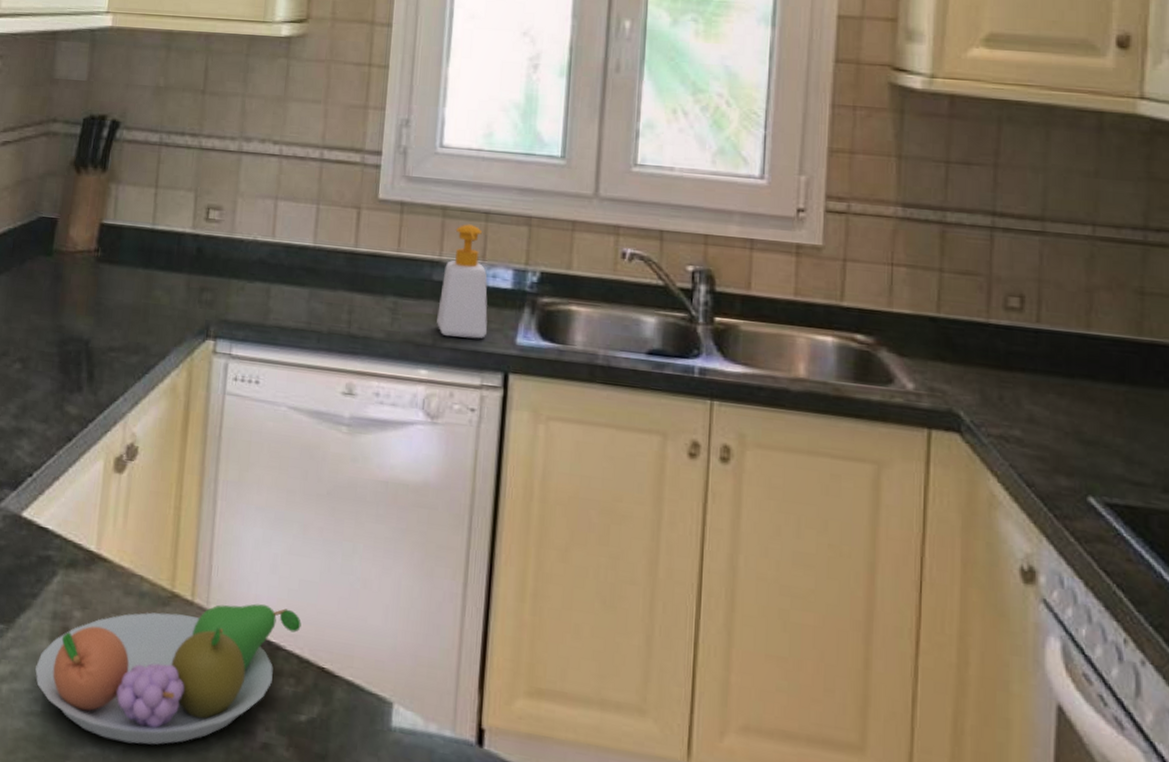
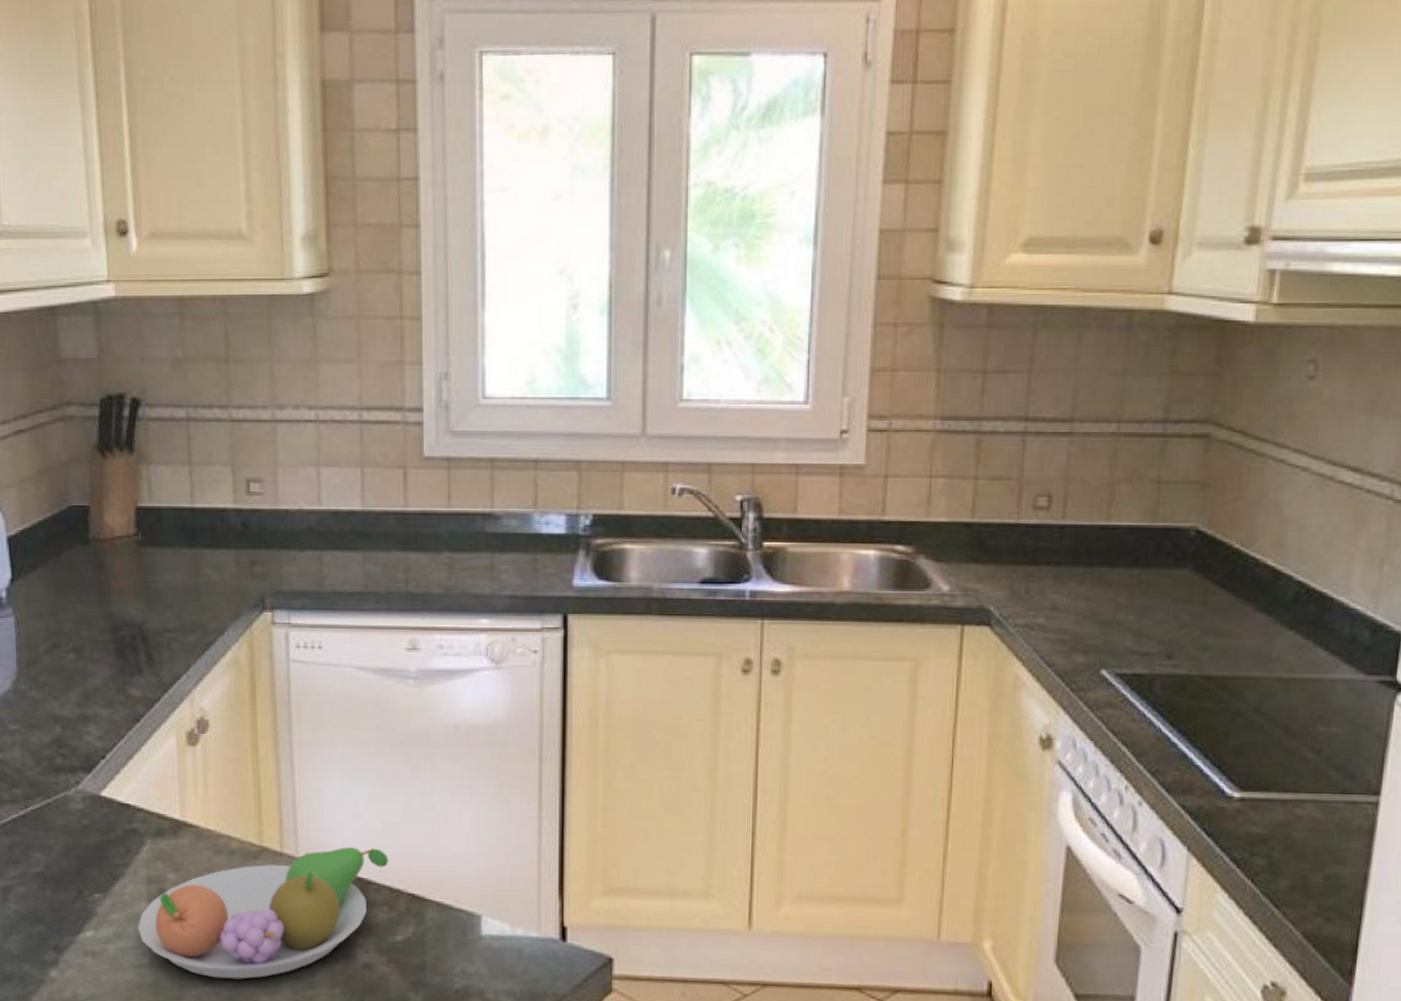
soap bottle: present [437,224,488,339] -> none [494,474,545,586]

